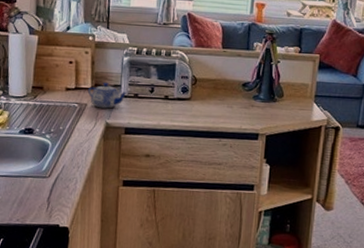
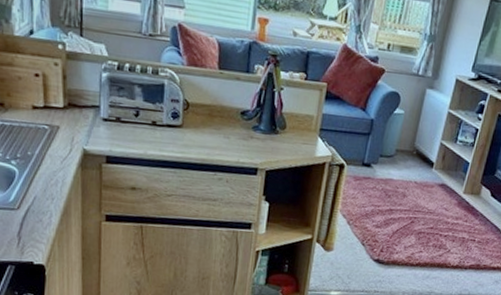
teapot: present [87,82,127,109] -> none [59,101,107,133]

